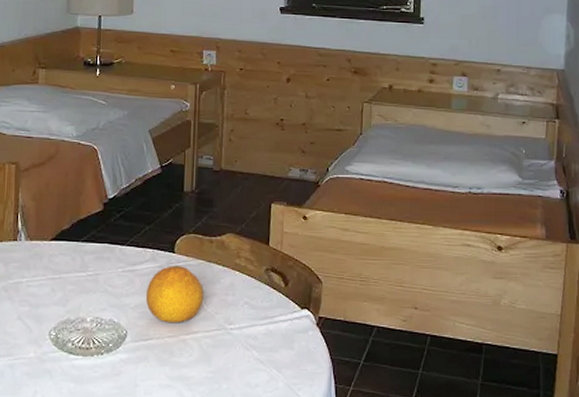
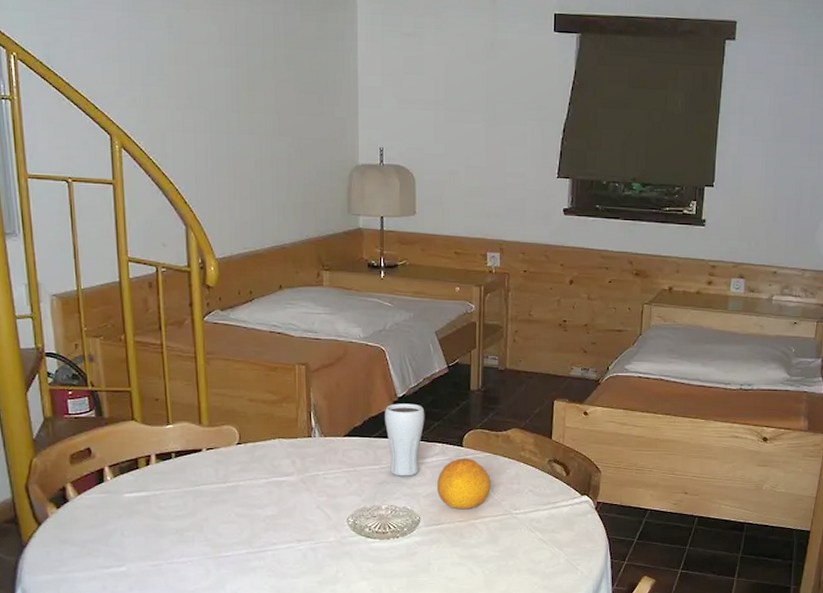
drinking glass: none [94,205,136,285] -> present [385,403,425,476]

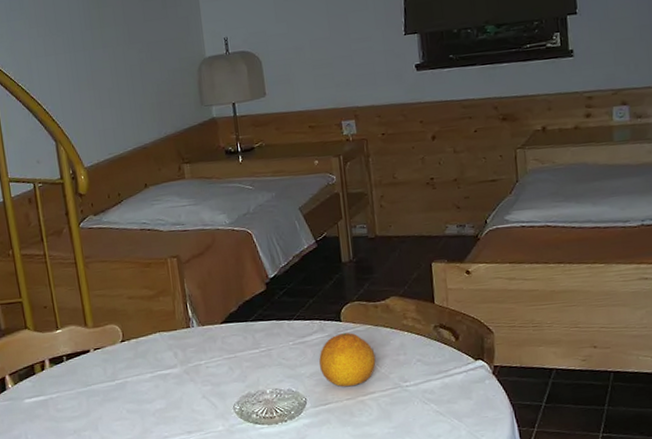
drinking glass: present [385,403,425,476] -> none [258,283,301,358]

